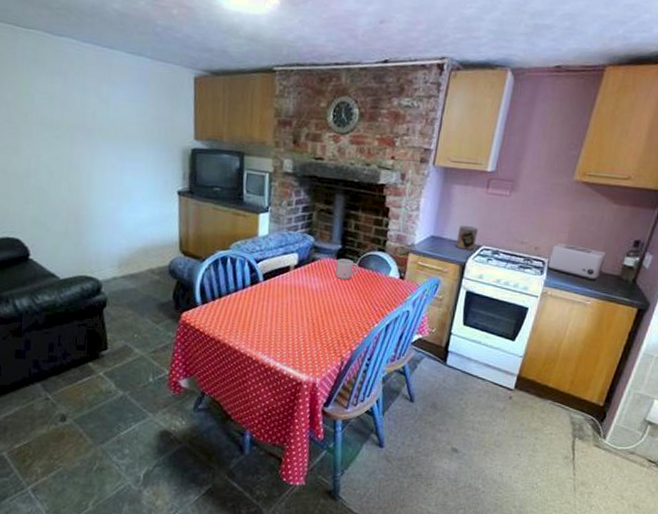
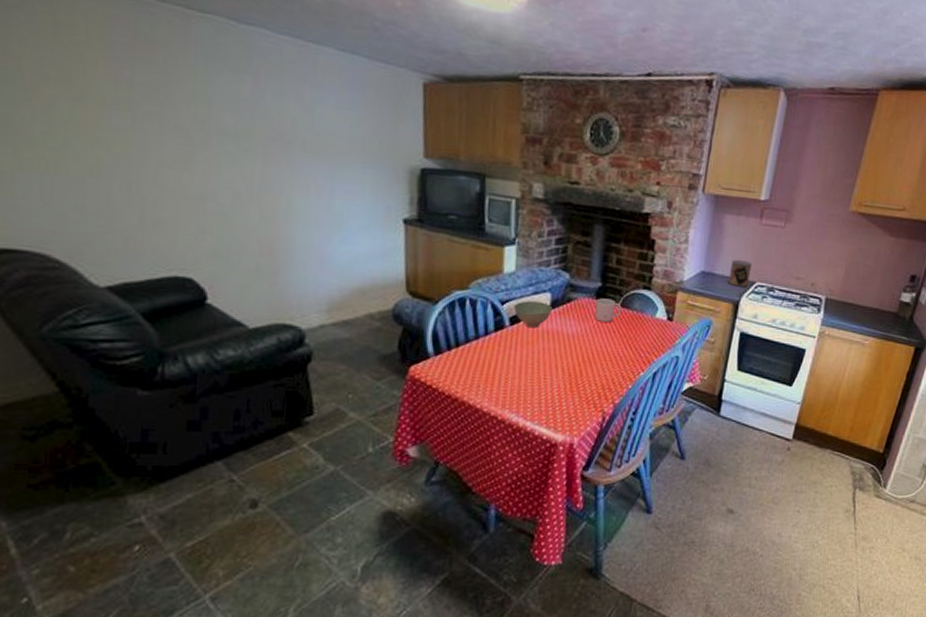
bowl: none [267,260,299,284] -> present [514,301,552,328]
toaster: present [548,243,608,281] -> none [825,278,885,319]

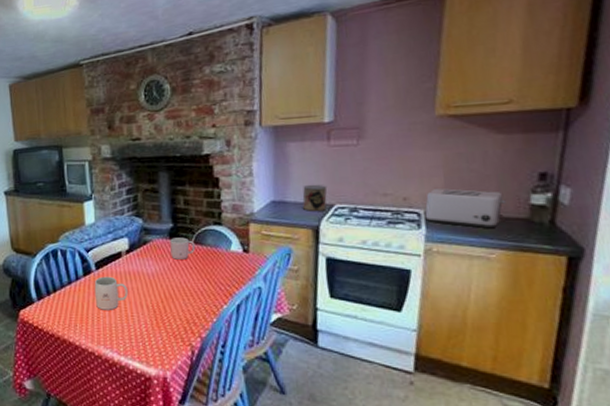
mug: none [504,333,544,371] -> present [94,276,128,310]
bowl: present [514,301,552,328] -> none [98,246,131,271]
toaster: none [825,278,885,319] -> present [424,188,506,229]

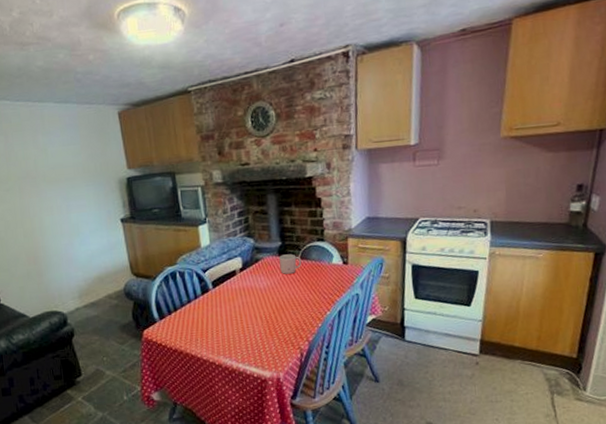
mug: present [94,276,128,310] -> none [212,293,243,324]
tin can: present [302,184,327,212] -> none [392,201,413,226]
toaster: present [424,188,506,229] -> none [490,200,552,234]

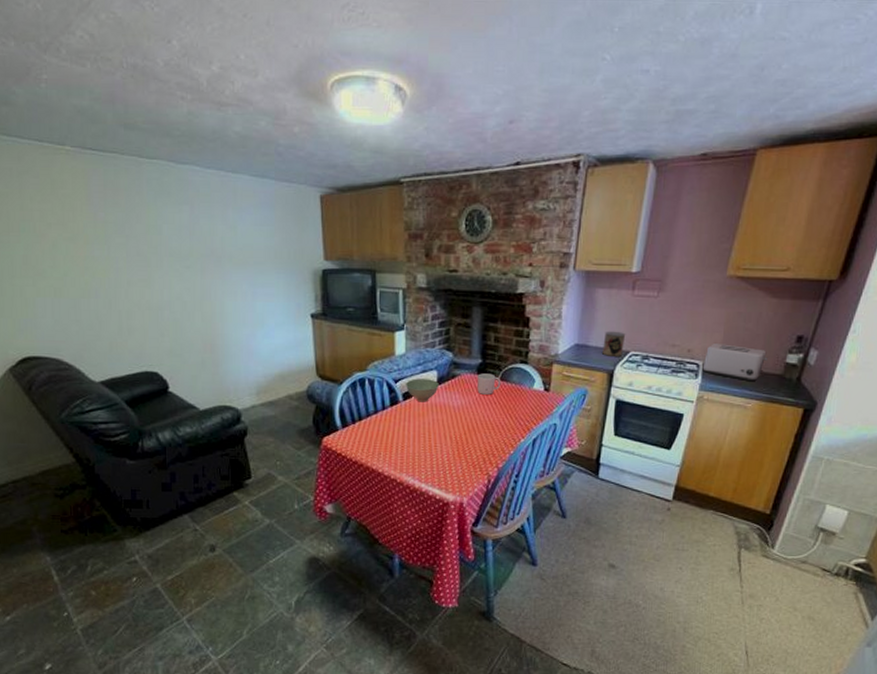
bowl: none [214,265,245,288] -> present [406,378,439,402]
tin can: none [392,201,413,226] -> present [602,331,626,358]
toaster: none [490,200,552,234] -> present [702,344,768,382]

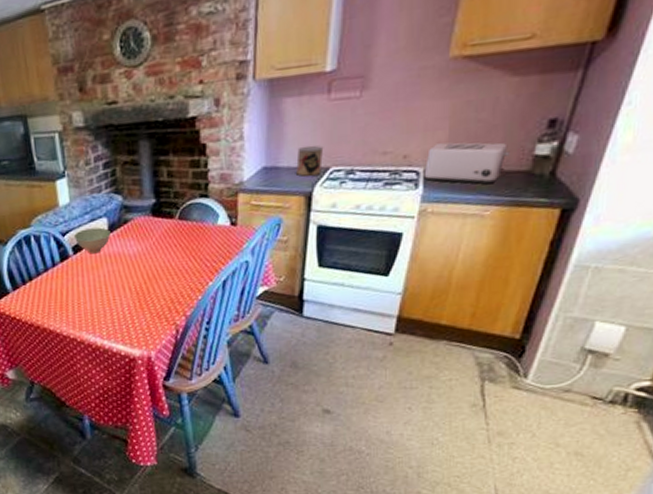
mug: present [477,373,501,395] -> none [152,213,180,238]

